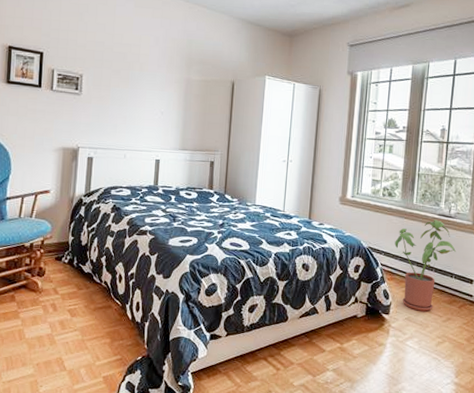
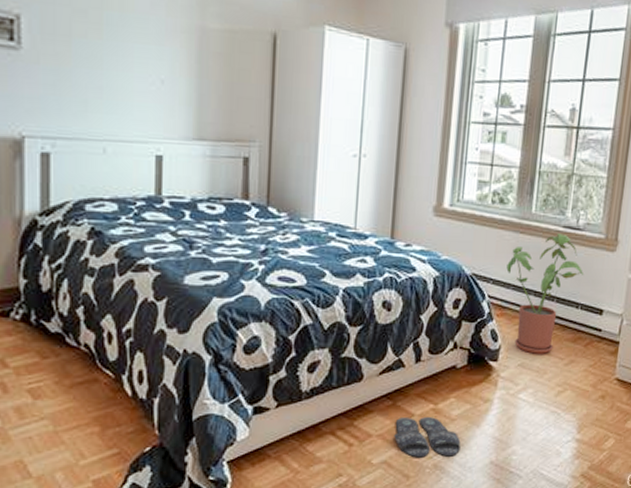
slippers: none [310,352,361,386] -> present [394,417,461,458]

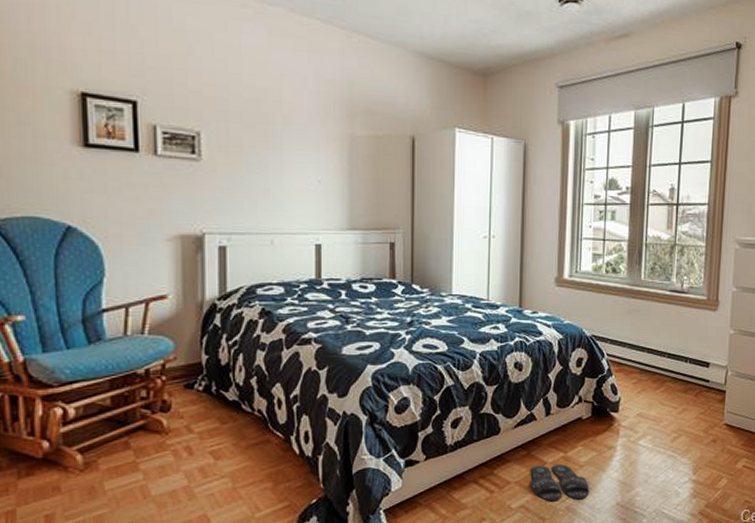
house plant: present [506,233,584,354] -> none [622,297,691,405]

